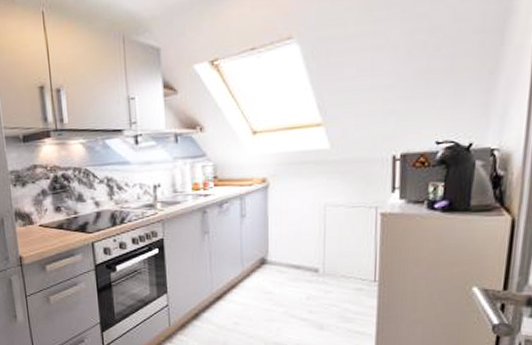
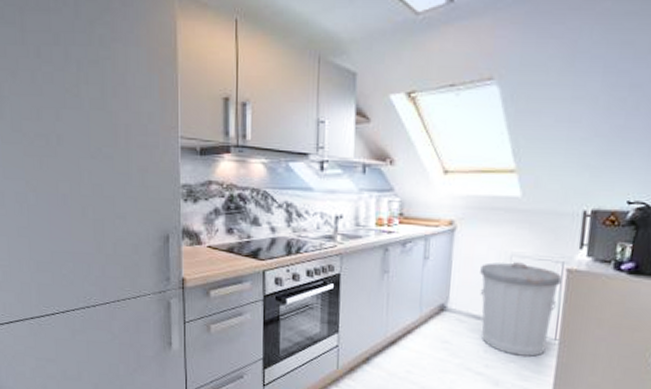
trash can: none [296,211,377,299] -> present [480,262,562,357]

